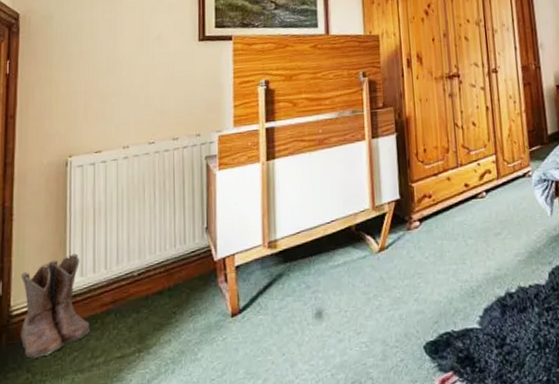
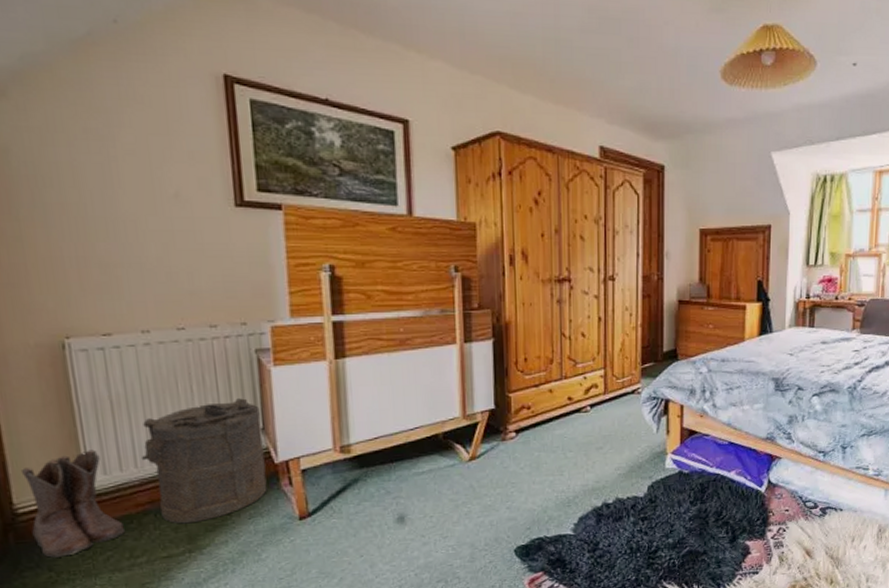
laundry hamper: none [110,200,207,323] -> present [141,398,267,524]

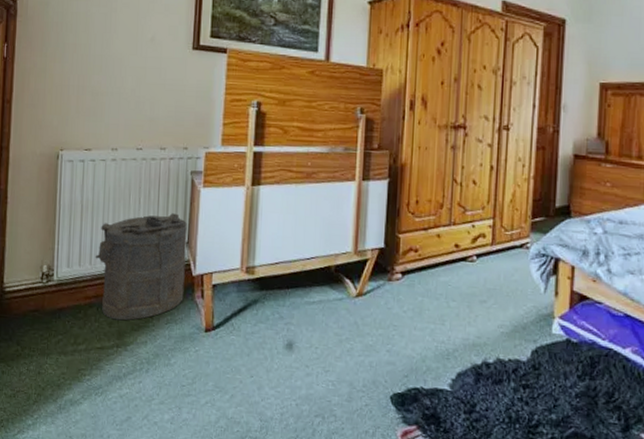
boots: present [20,449,125,558] -> none [12,244,74,334]

